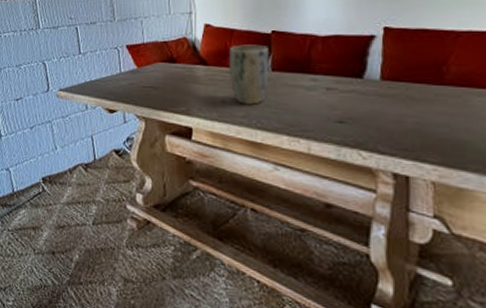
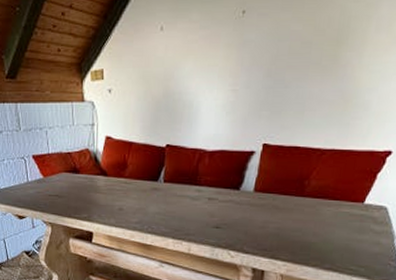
plant pot: present [228,44,270,105] -> none [126,157,163,212]

